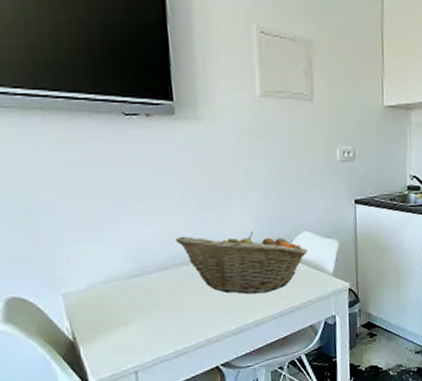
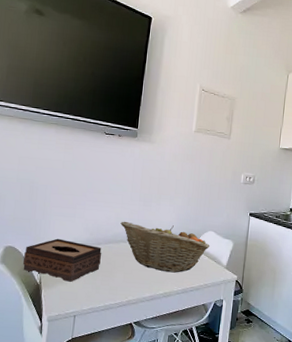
tissue box: none [39,274,158,331] -> present [23,238,102,282]

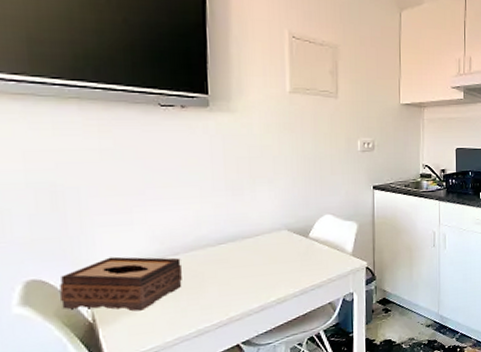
fruit basket: present [120,221,210,273] -> none [203,214,329,274]

